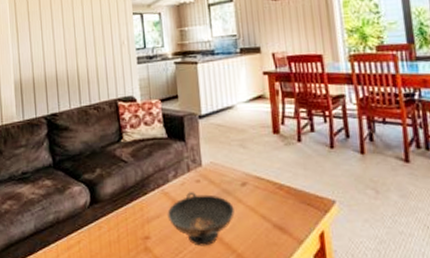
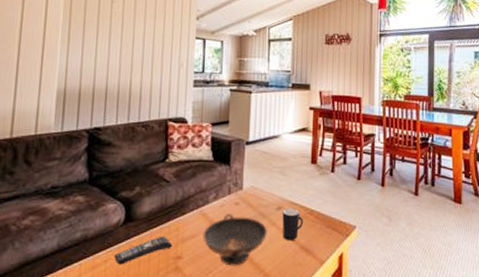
remote control: none [85,216,140,246] -> present [114,235,173,265]
mug: none [248,183,273,218] -> present [282,208,303,240]

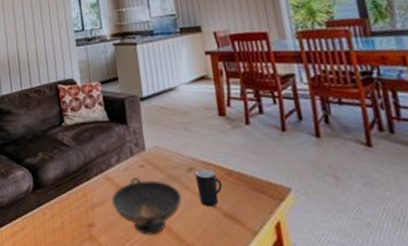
remote control: present [114,235,173,265] -> none [29,202,84,232]

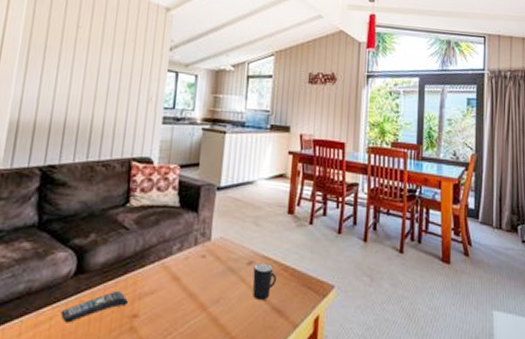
remote control: none [29,202,84,232] -> present [60,290,129,323]
decorative bowl: present [111,177,182,236] -> none [163,267,236,328]

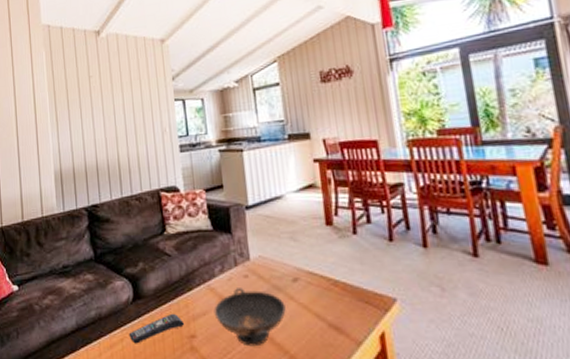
decorative bowl: none [163,267,236,328] -> present [214,288,286,347]
mug: present [252,262,276,300] -> none [300,278,327,317]

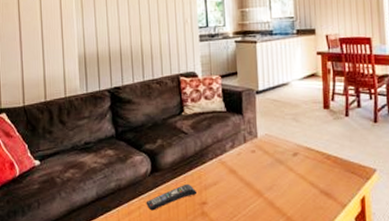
decorative bowl: present [214,288,286,347] -> none [224,161,286,211]

